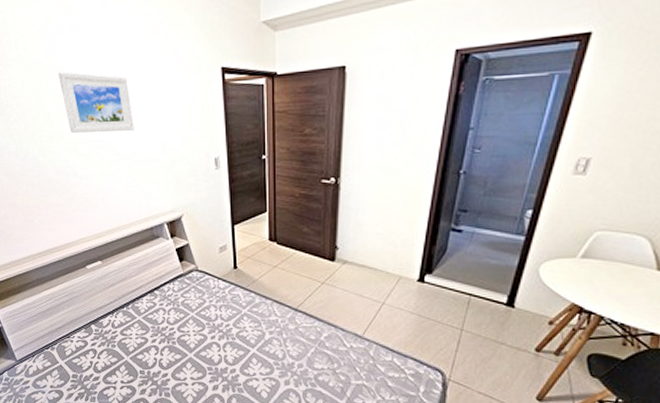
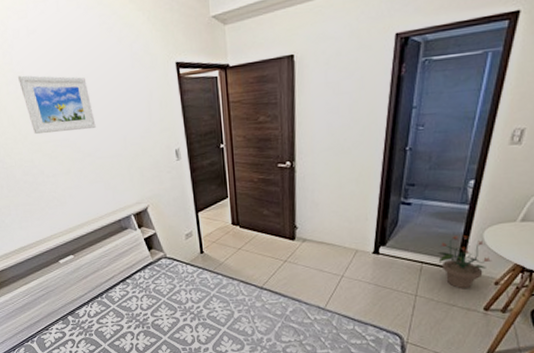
potted plant: none [488,269,548,327] -> present [438,235,492,289]

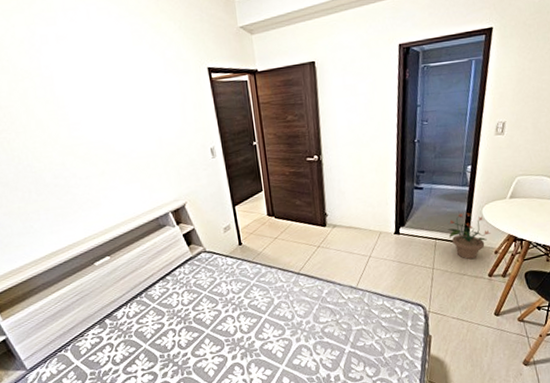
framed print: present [18,75,96,135] -> none [47,79,131,138]

